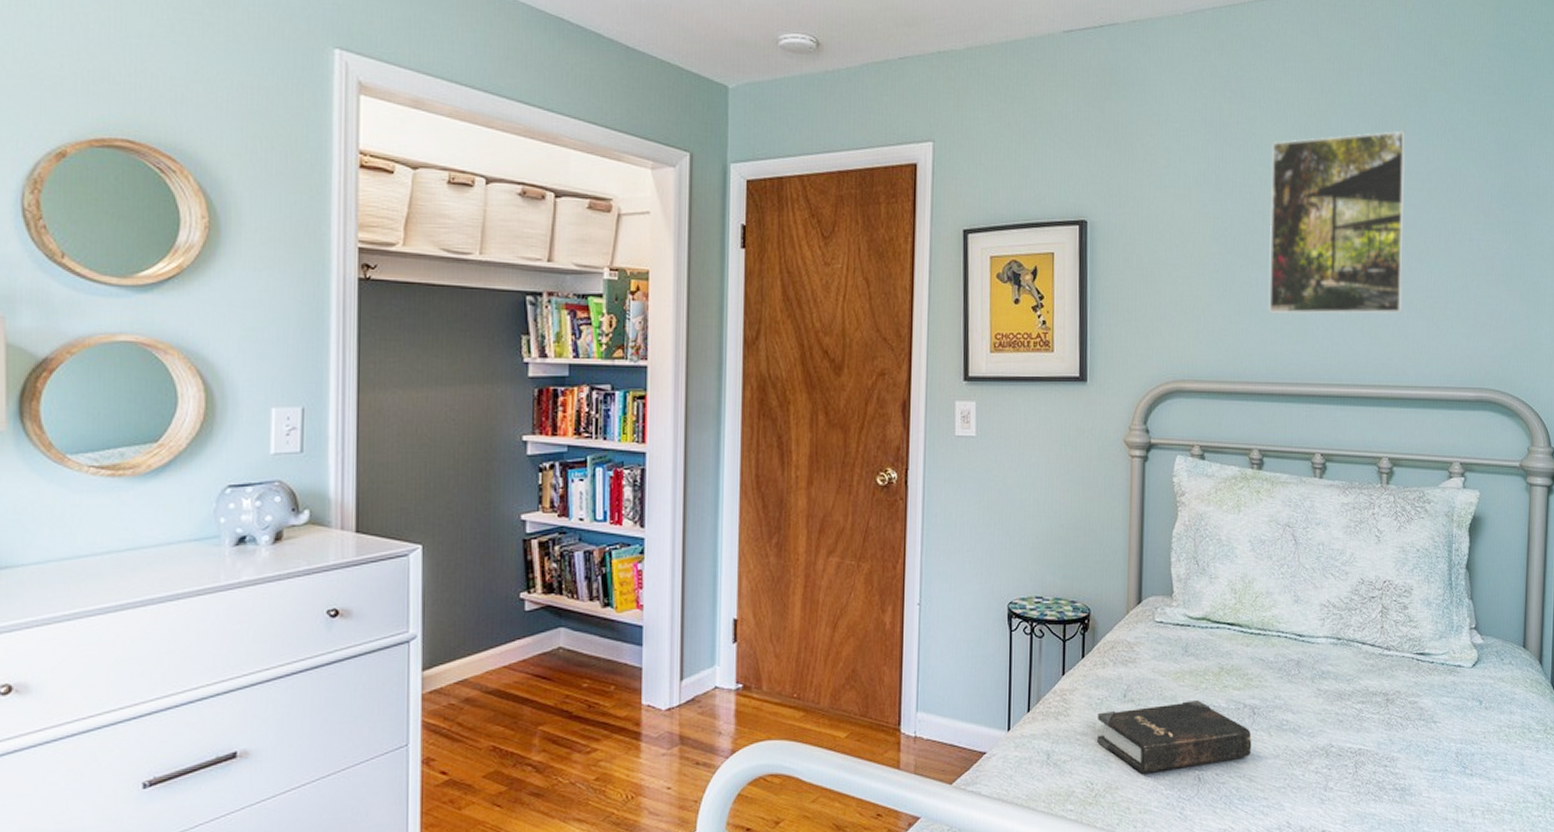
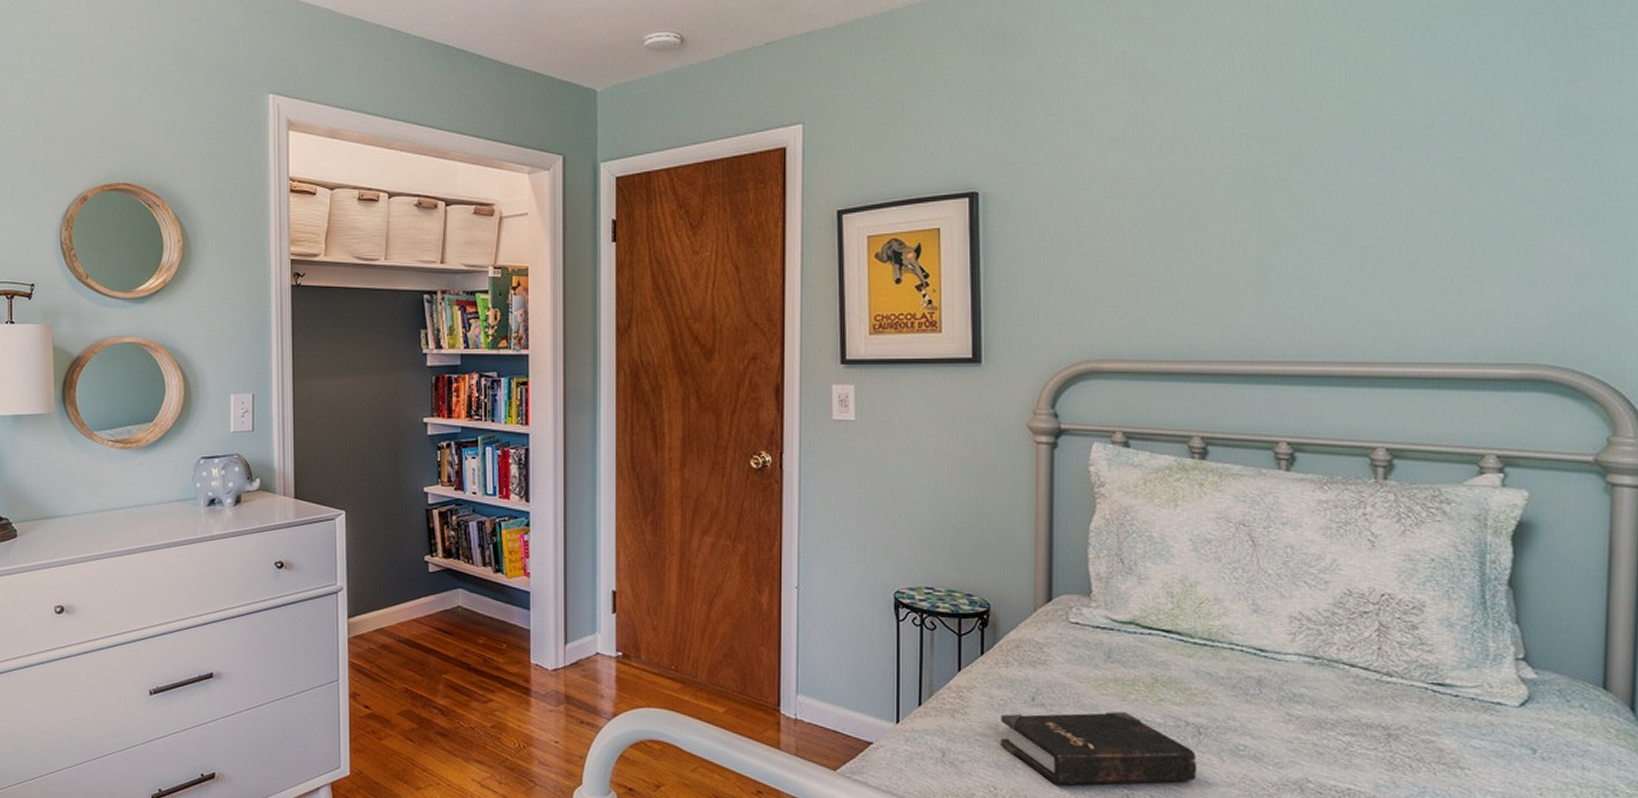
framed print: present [1268,130,1406,315] -> none [1211,56,1407,283]

